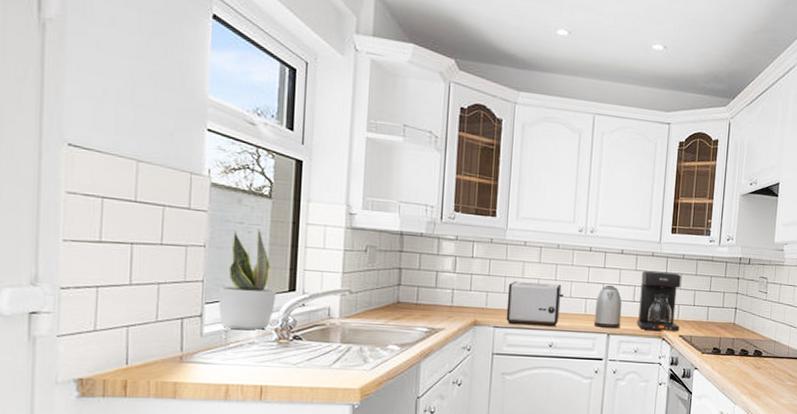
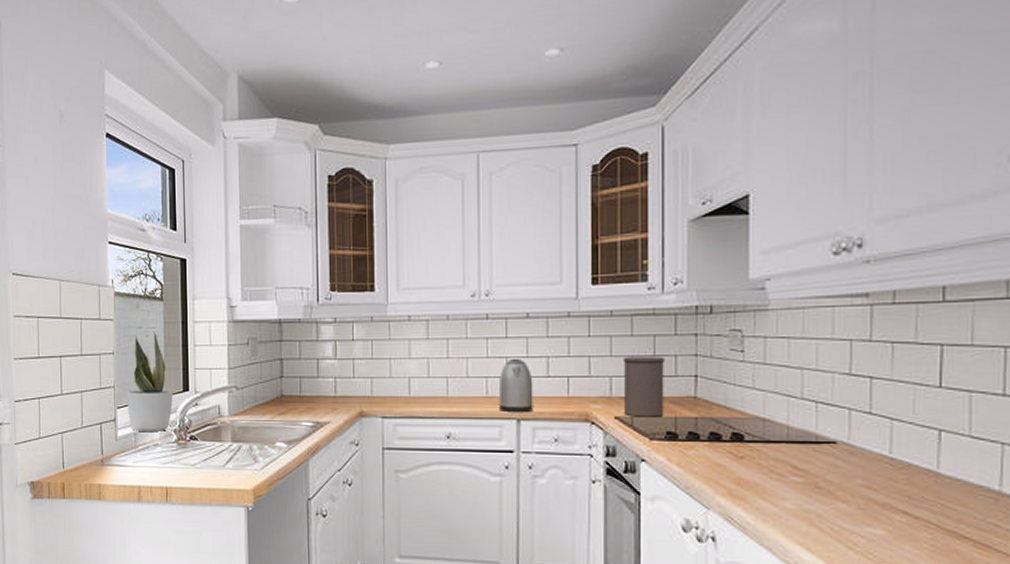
toaster: present [506,280,564,327] -> none [394,362,459,414]
coffee maker: present [637,270,681,333] -> none [554,335,614,414]
canister: none [686,290,716,337] -> present [623,356,664,417]

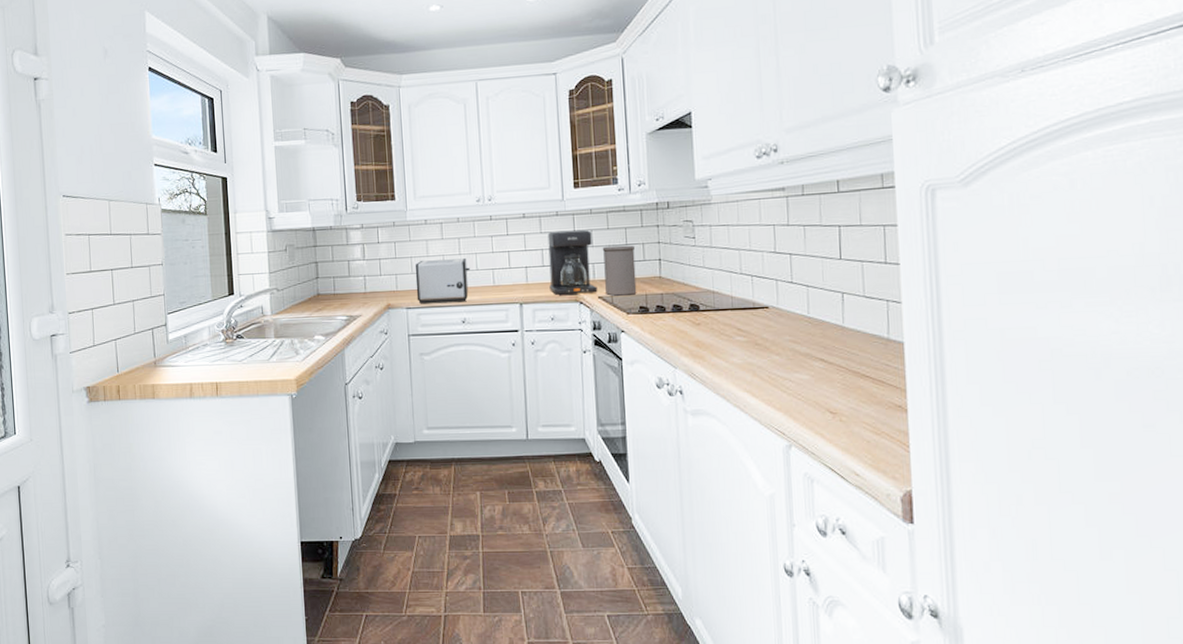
potted plant: present [127,332,173,433] -> none [176,243,220,335]
toaster: none [394,362,459,414] -> present [415,258,470,304]
kettle: present [498,359,533,412] -> none [503,253,533,298]
coffee maker: none [554,335,614,414] -> present [547,230,598,295]

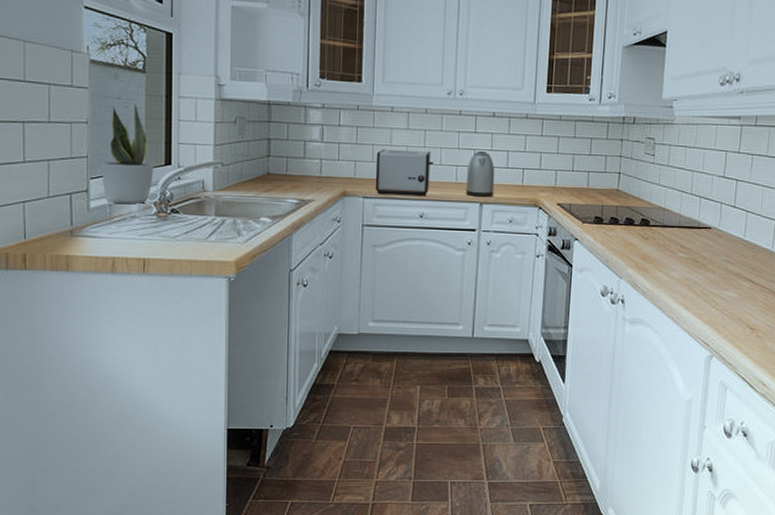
potted plant: none [176,243,220,335] -> present [102,103,153,205]
kettle: none [503,253,533,298] -> present [465,151,495,197]
coffee maker: present [547,230,598,295] -> none [511,134,558,201]
canister: present [602,245,637,296] -> none [565,154,597,205]

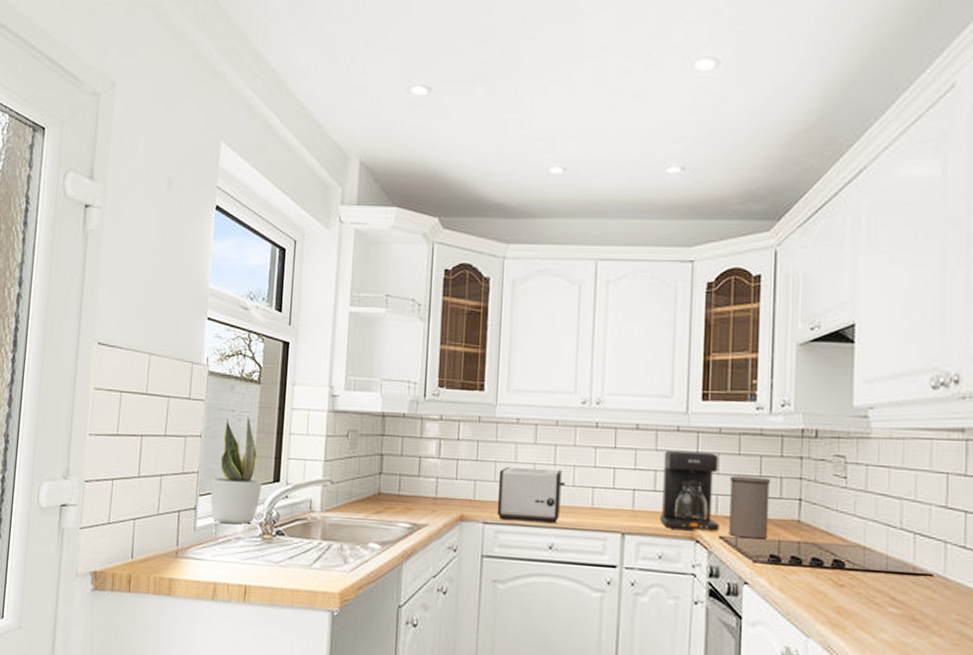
kettle: present [465,151,495,197] -> none [603,471,640,526]
coffee maker: none [511,134,558,201] -> present [660,449,720,533]
canister: none [565,154,597,205] -> present [729,475,770,539]

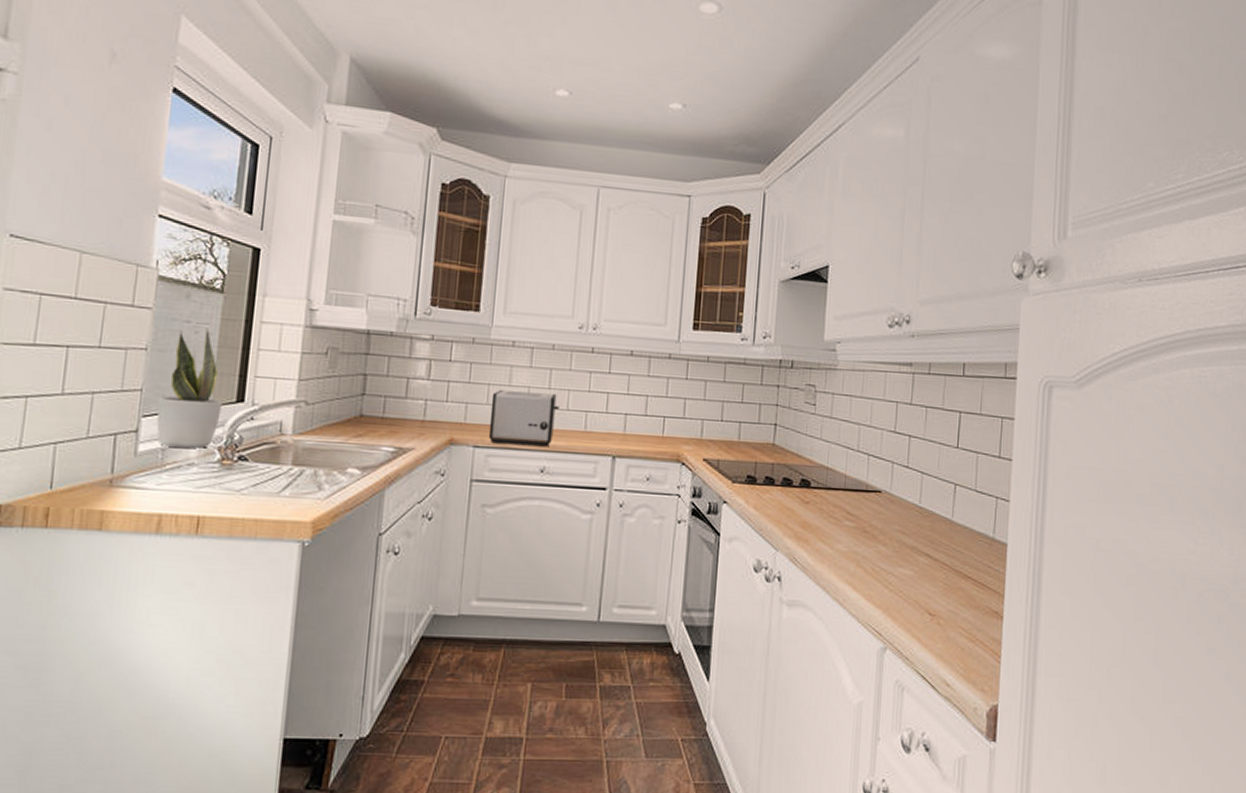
coffee maker: present [660,449,720,533] -> none [649,376,706,455]
canister: present [729,475,770,539] -> none [712,401,750,461]

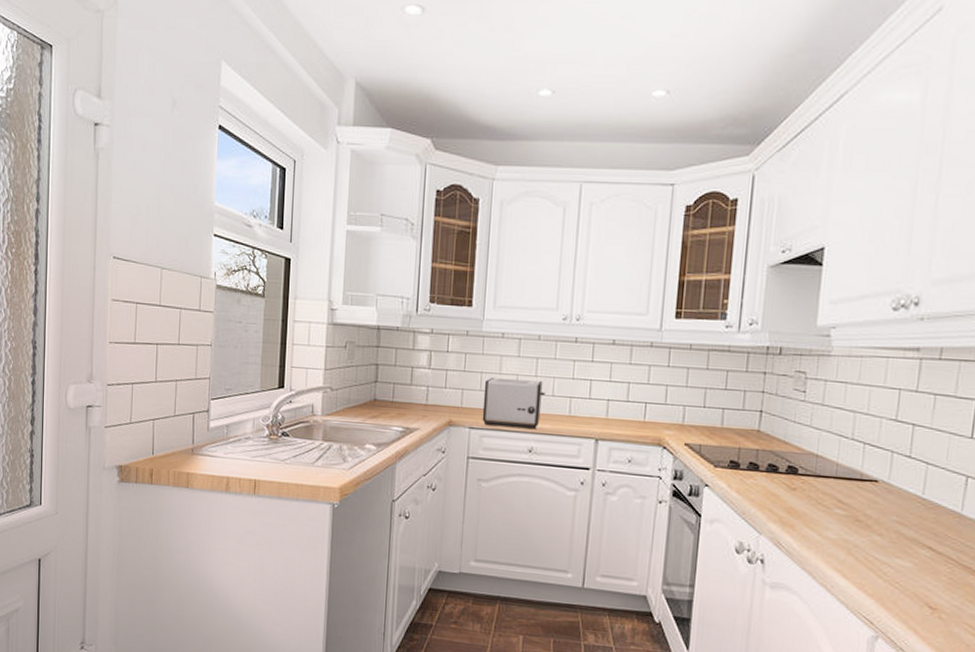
potted plant: present [156,328,222,449] -> none [221,327,268,426]

